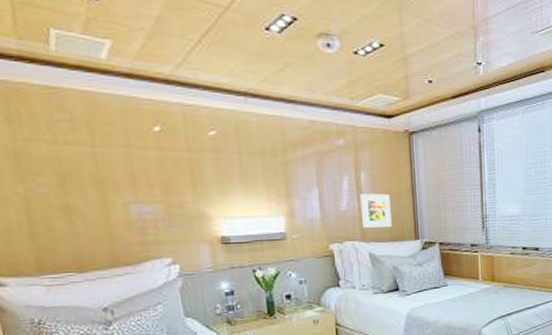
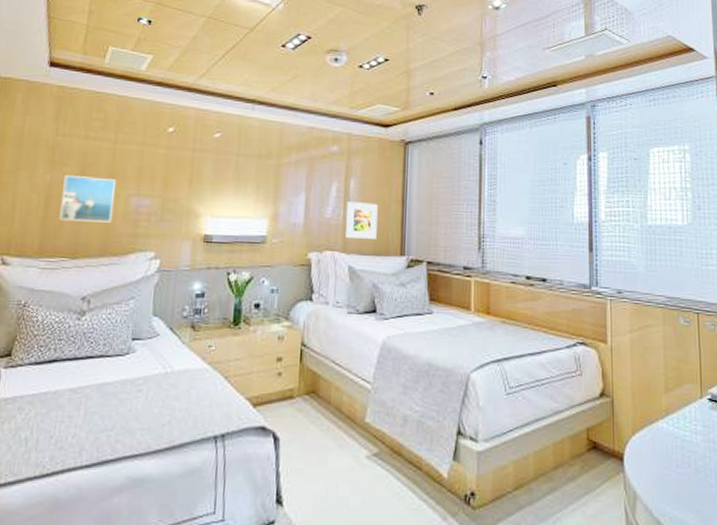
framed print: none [41,186,115,235] -> present [59,175,116,223]

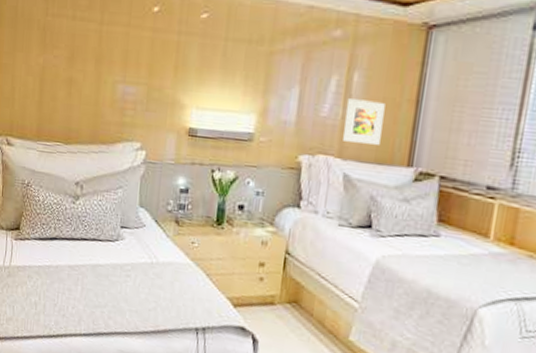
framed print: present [59,175,116,223] -> none [52,58,103,110]

